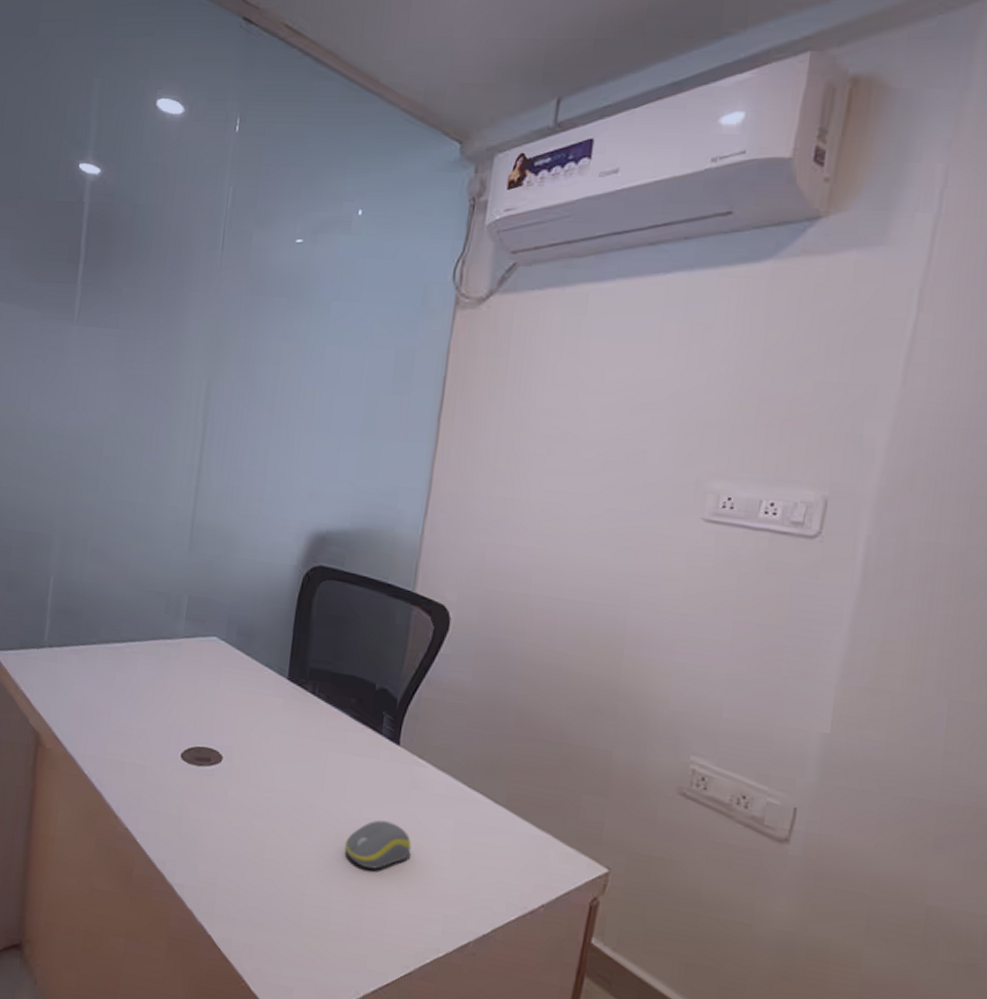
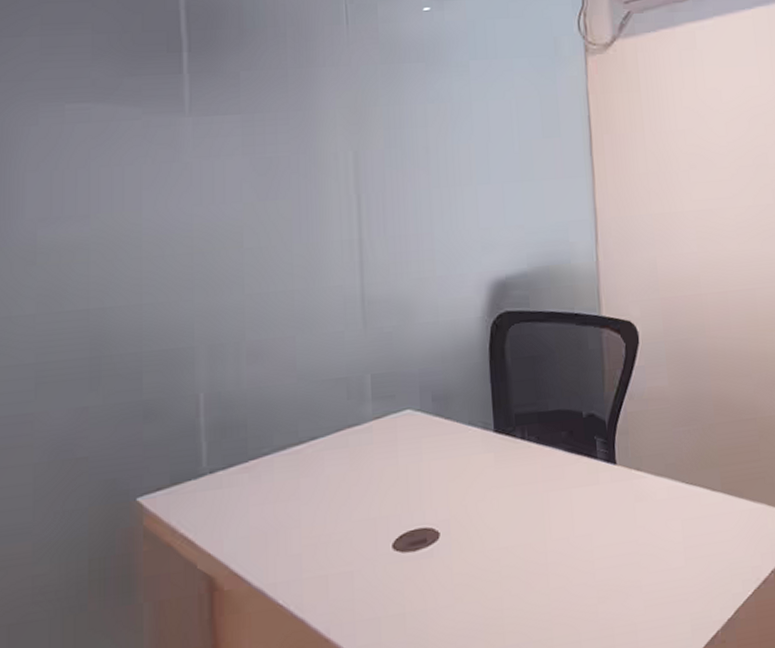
computer mouse: present [344,820,412,869] -> none [583,541,647,597]

